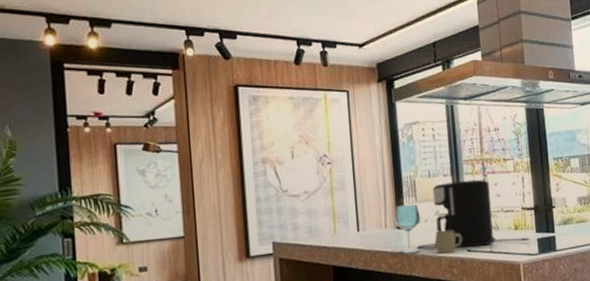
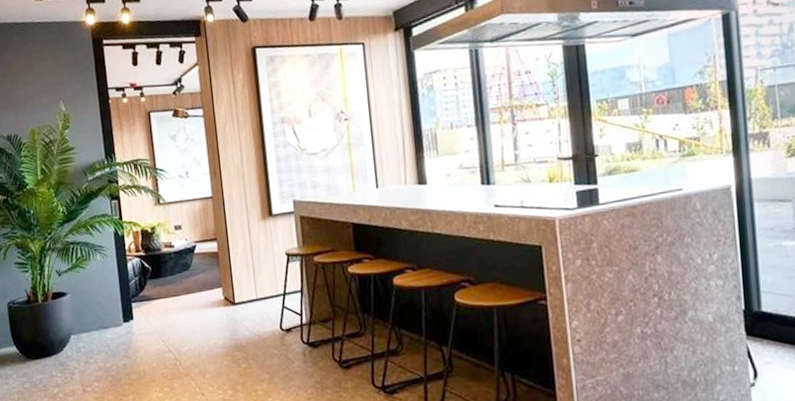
wine glass: present [394,205,421,254] -> none [414,159,443,210]
coffee maker: present [417,179,530,250] -> none [439,128,567,206]
mug: present [435,230,462,253] -> none [458,184,489,209]

